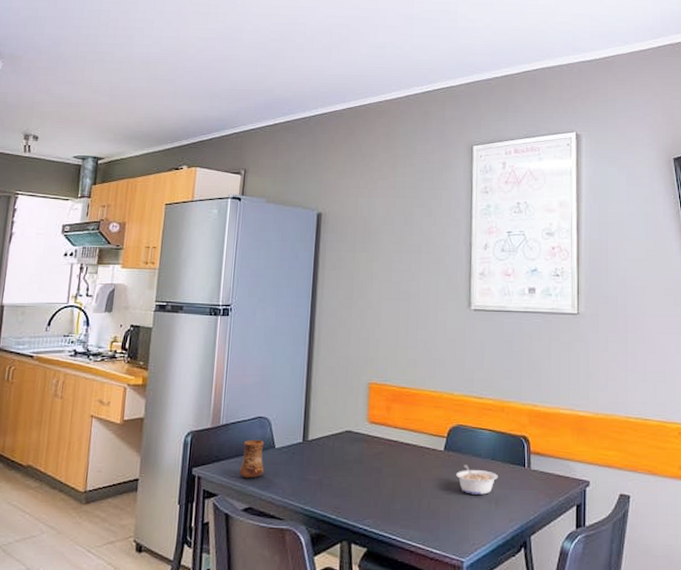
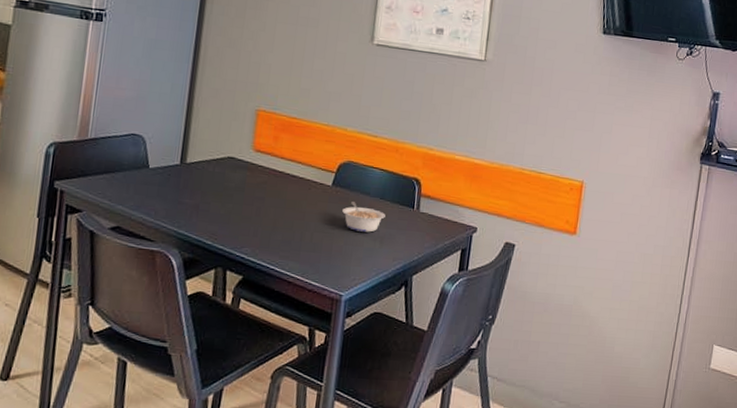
cup: present [239,439,265,479] -> none [107,157,138,197]

